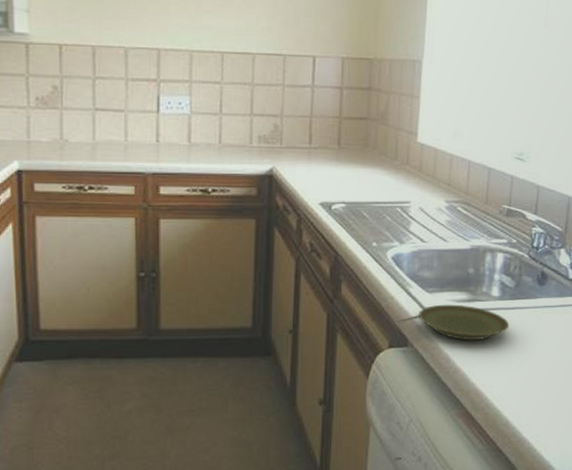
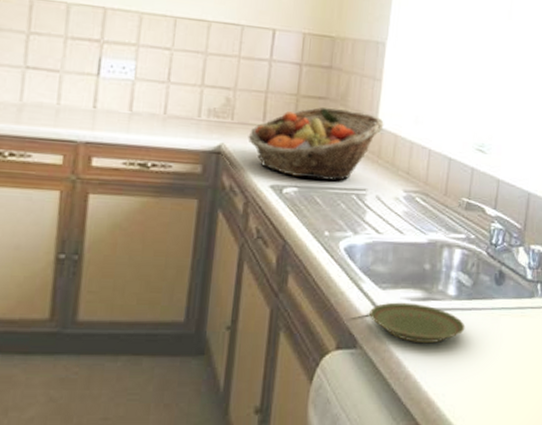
fruit basket: none [296,127,424,195] -> present [248,107,384,181]

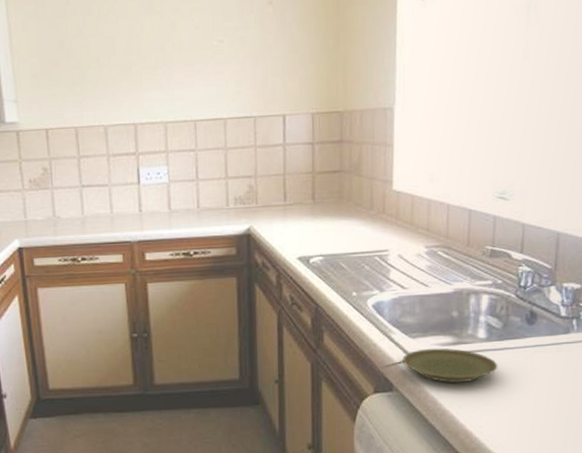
fruit basket: present [248,107,384,181] -> none [272,178,399,247]

